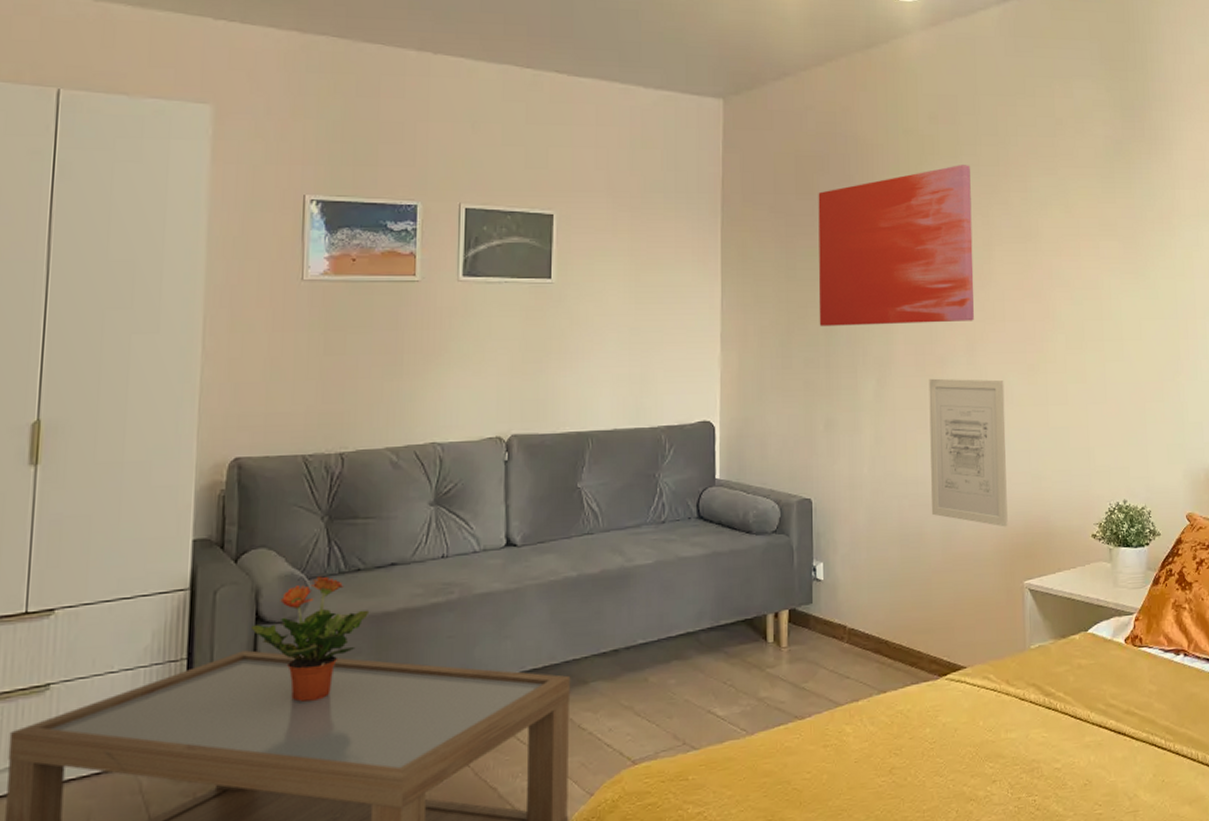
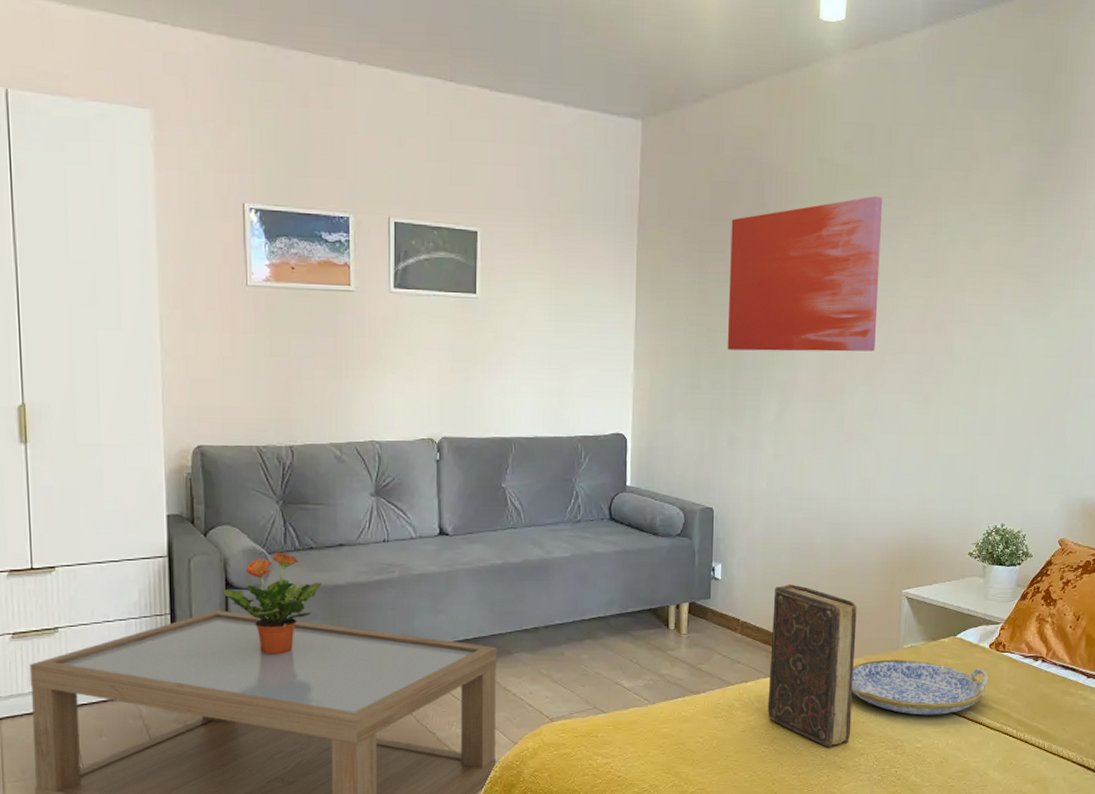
book: none [882,581,980,775] -> present [767,584,857,747]
wall art: present [928,378,1008,527] -> none [822,404,899,542]
serving tray: none [976,662,1127,729] -> present [851,660,988,716]

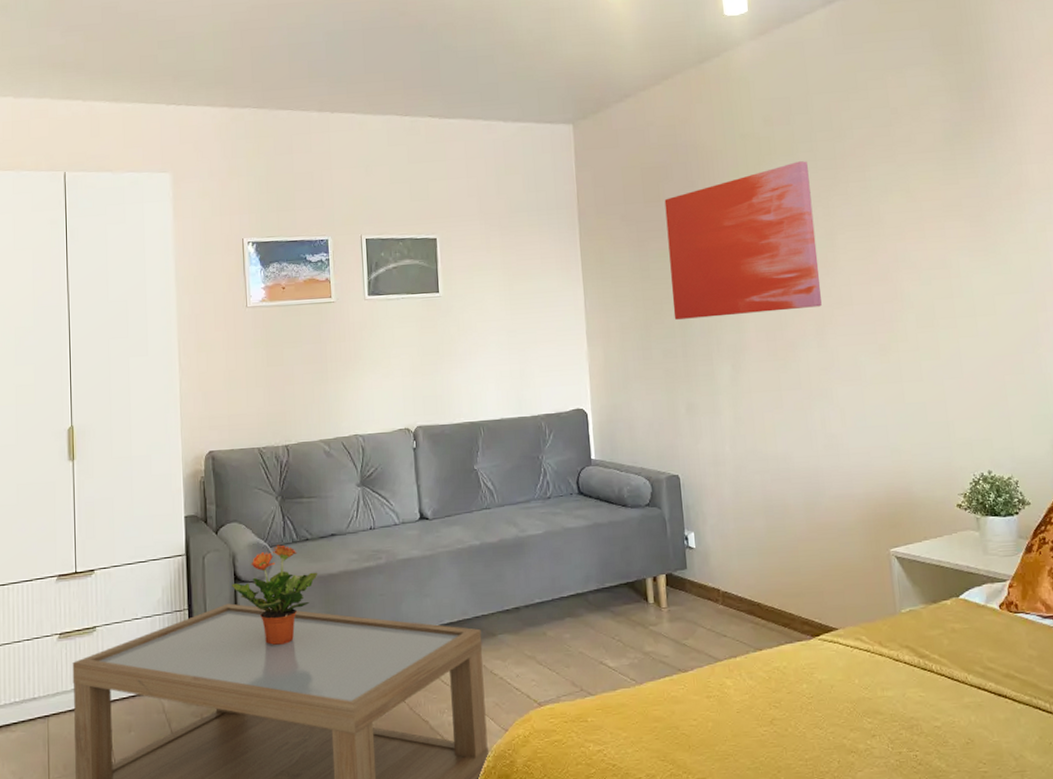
book: present [767,584,857,747] -> none [752,549,858,728]
serving tray: present [851,660,988,716] -> none [848,626,1005,689]

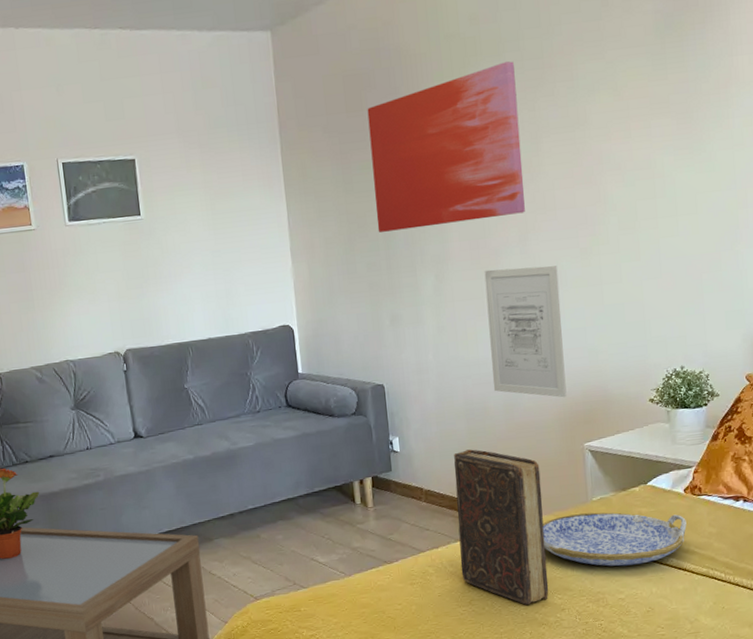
book: none [752,549,858,728] -> present [454,449,549,605]
wall art: none [781,360,870,499] -> present [484,266,567,398]
serving tray: none [848,626,1005,689] -> present [542,512,687,567]

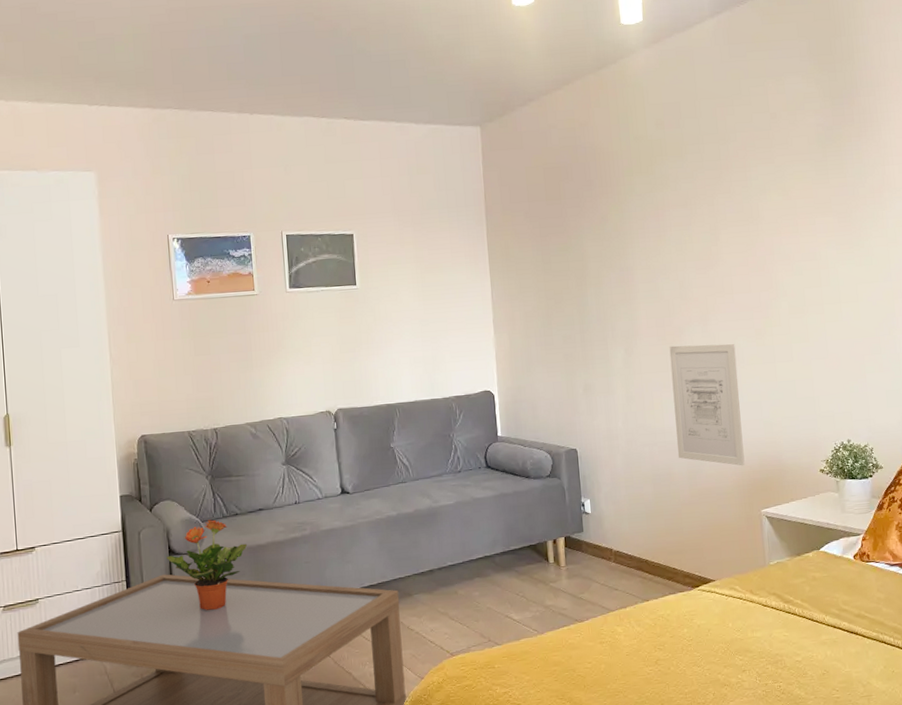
wall art: present [367,61,525,232] -> none [565,162,706,308]
book: present [454,449,549,605] -> none [641,512,731,666]
serving tray: present [542,512,687,567] -> none [723,576,857,629]

